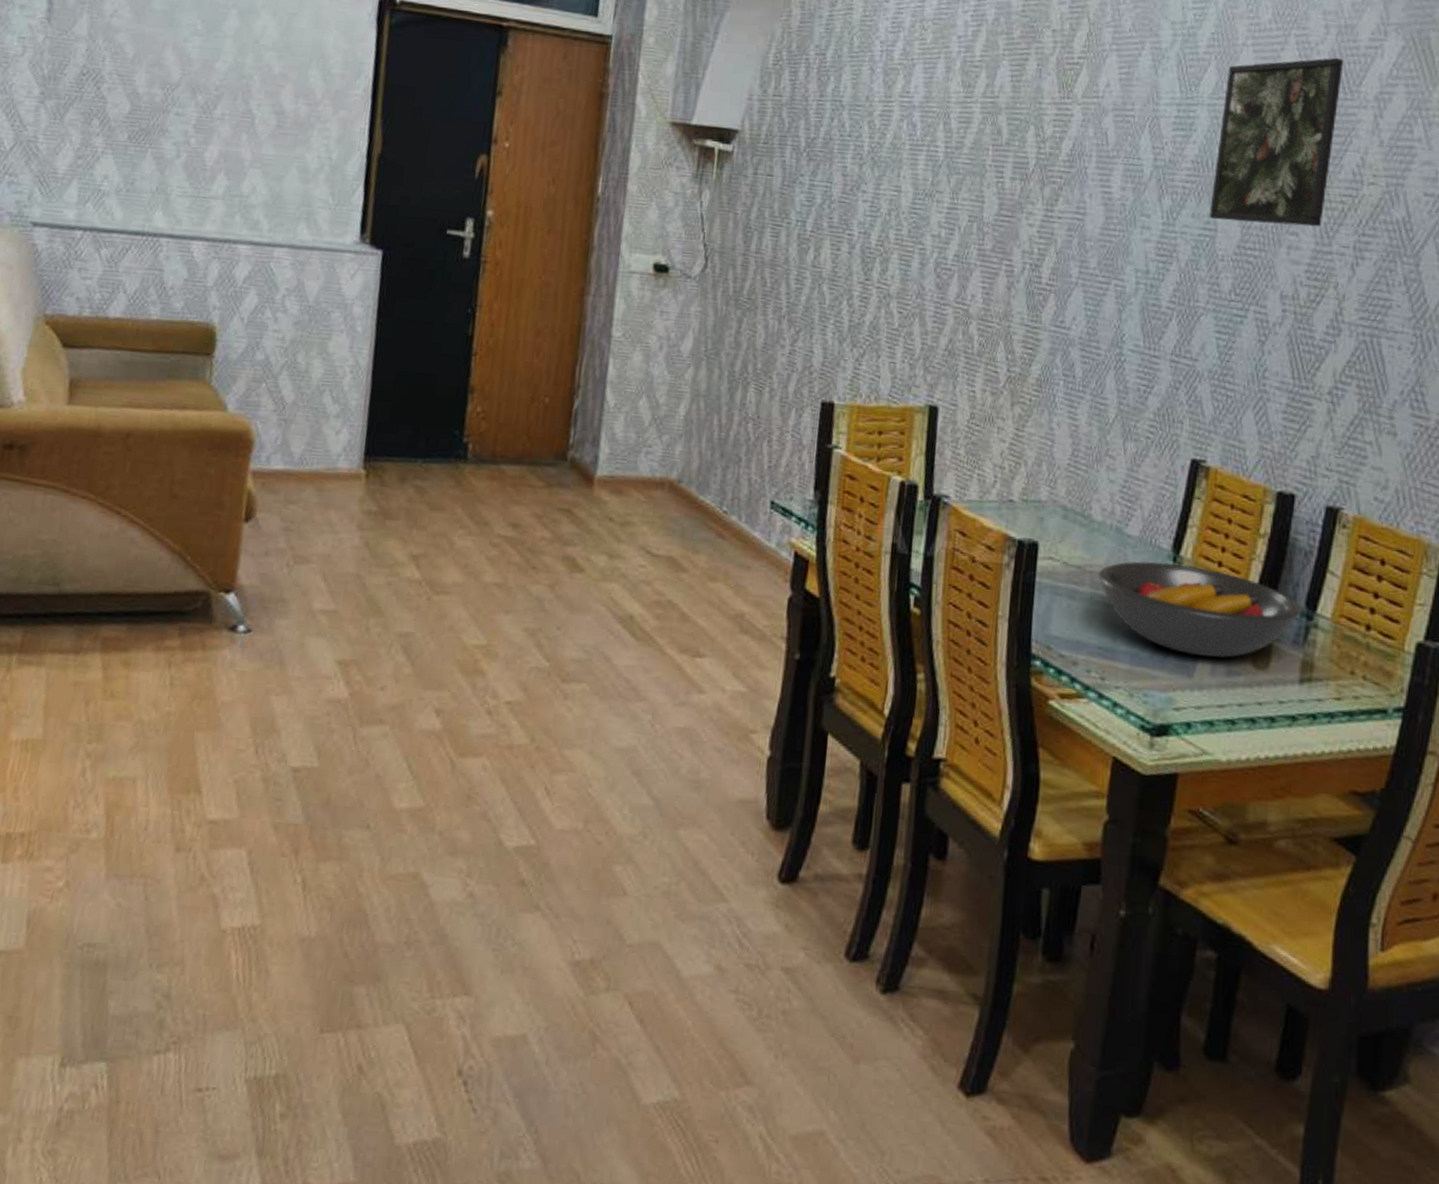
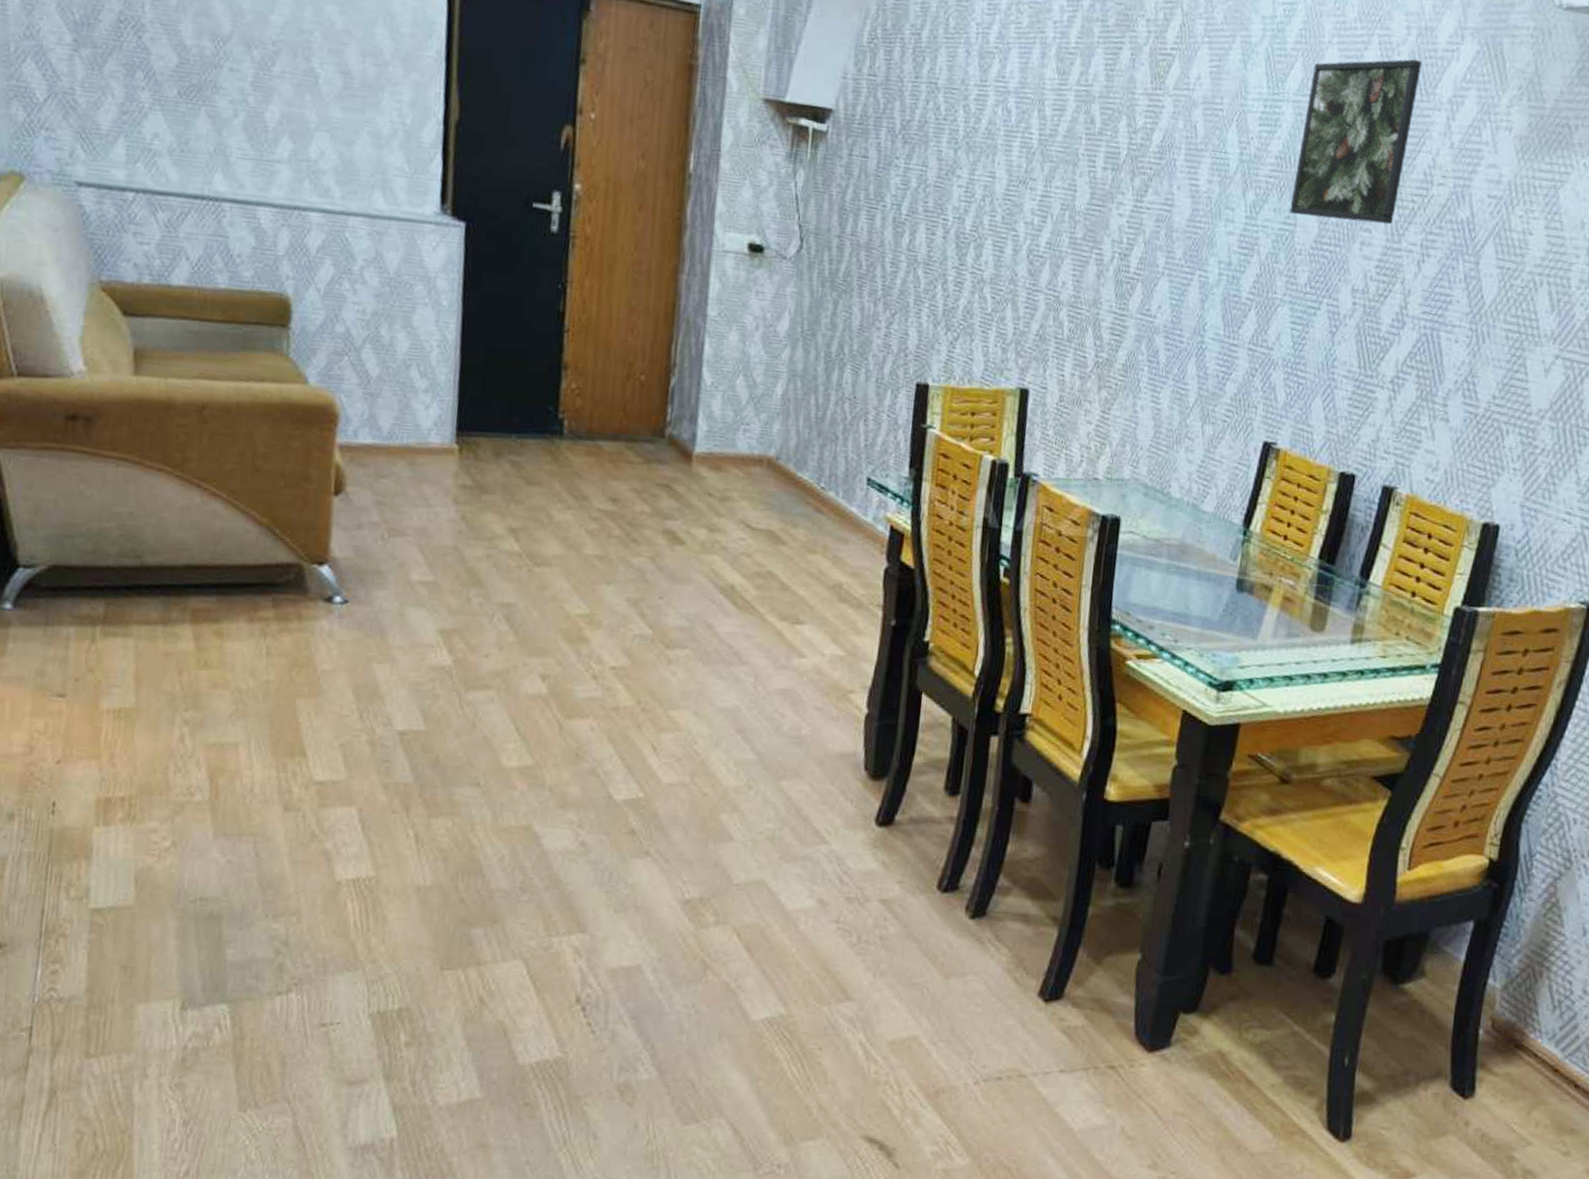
fruit bowl: present [1098,561,1301,658] -> none [1175,535,1356,622]

